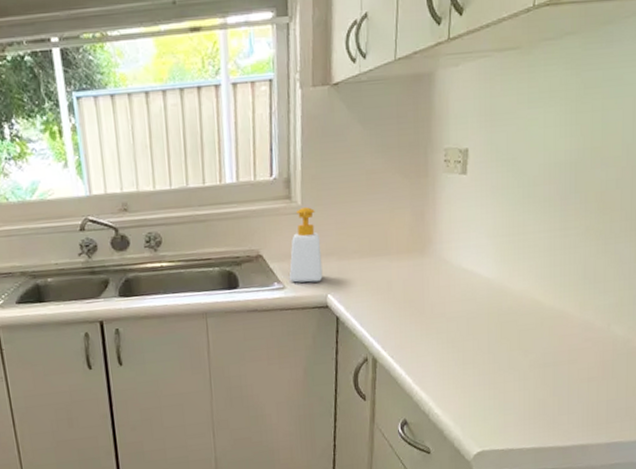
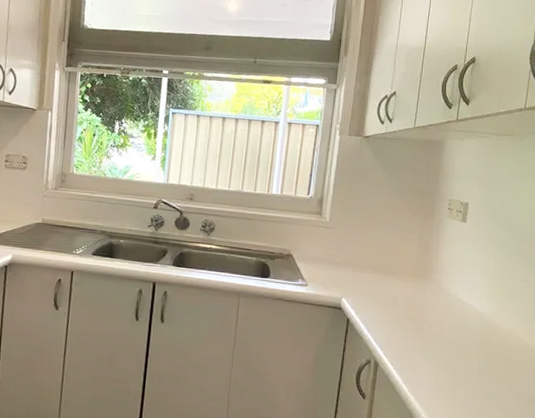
soap bottle: present [289,207,323,283] -> none [312,224,341,286]

